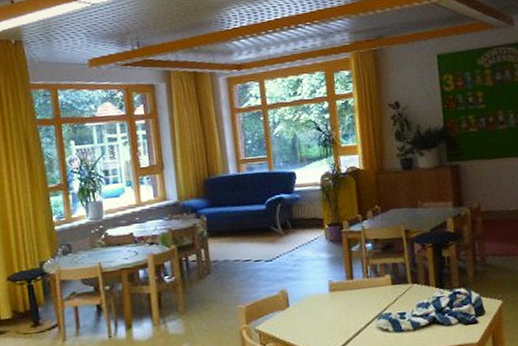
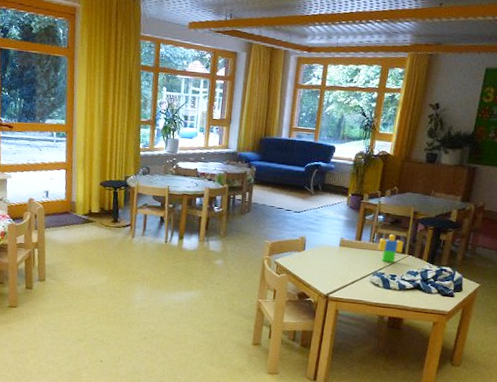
toy block figure: none [374,263,405,299] -> present [378,234,404,263]

